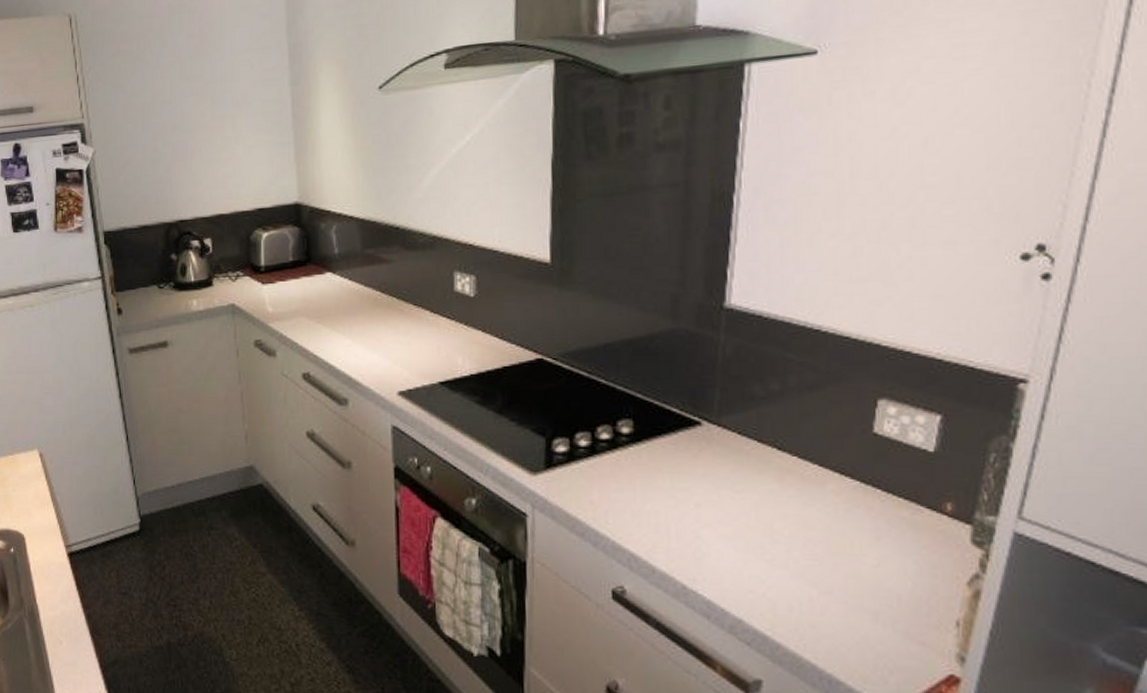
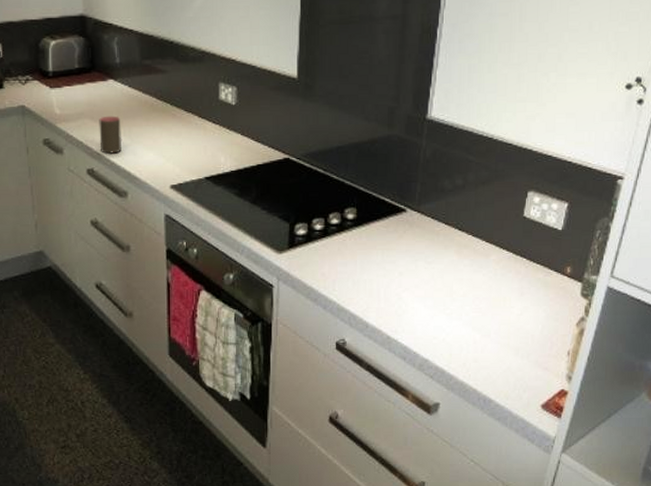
cup: none [315,313,342,356] -> present [99,116,122,154]

